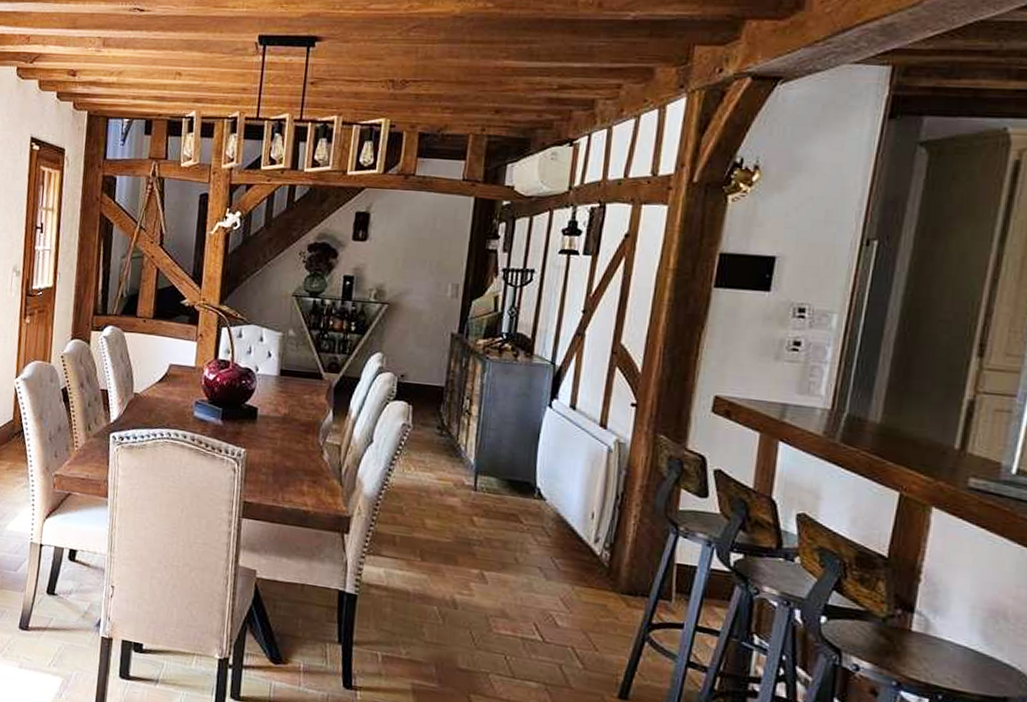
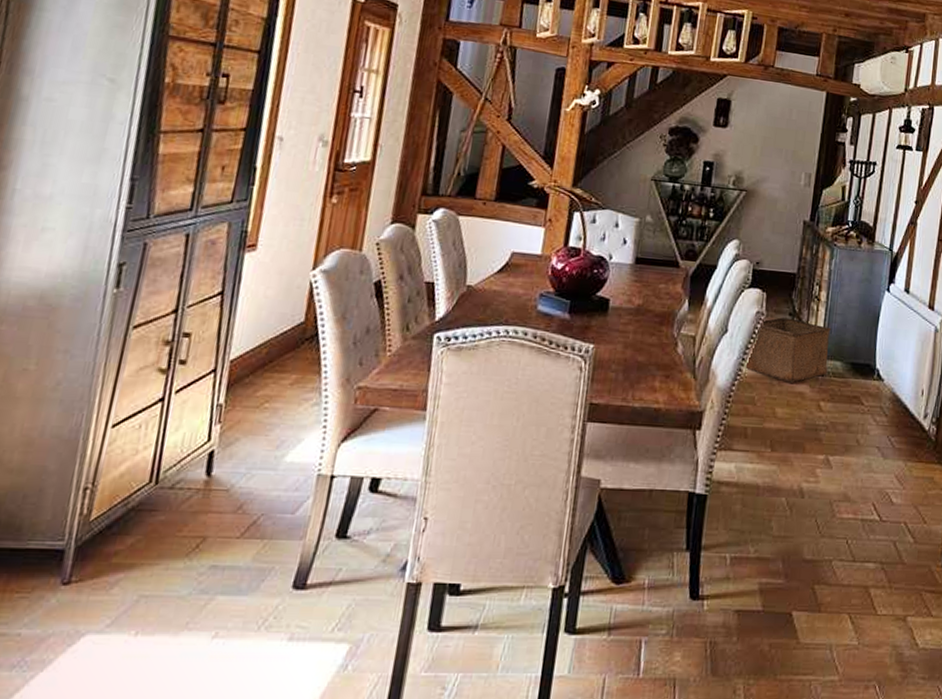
storage bin: none [392,430,484,496] -> present [745,317,831,383]

